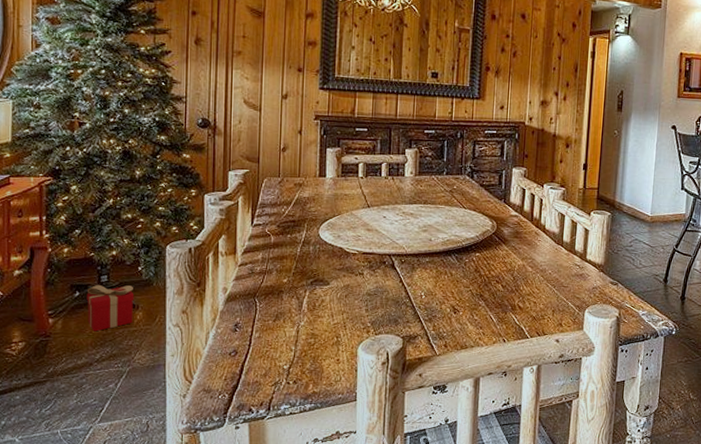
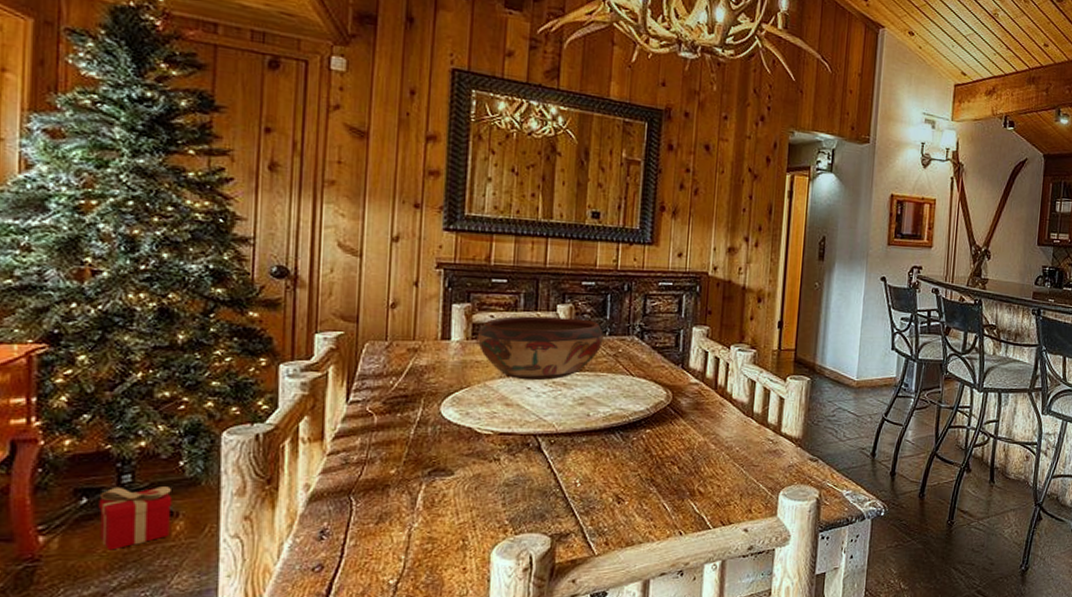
decorative bowl: none [346,158,442,211] -> present [478,316,604,381]

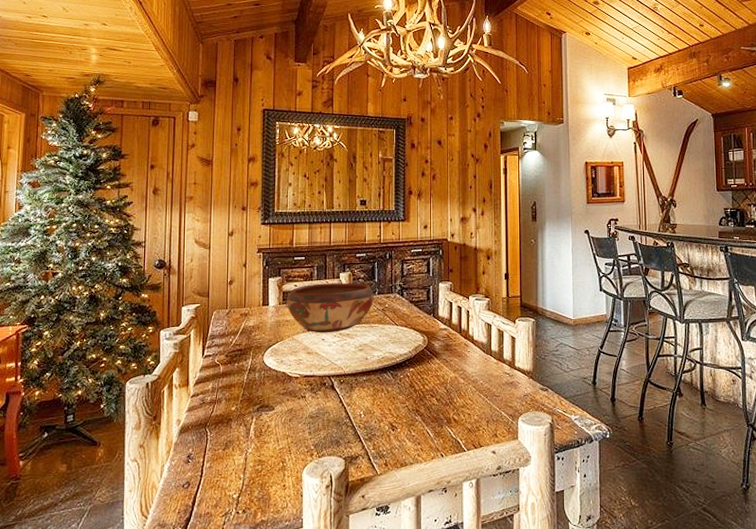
gift box: present [98,486,173,550] -> none [54,423,97,471]

